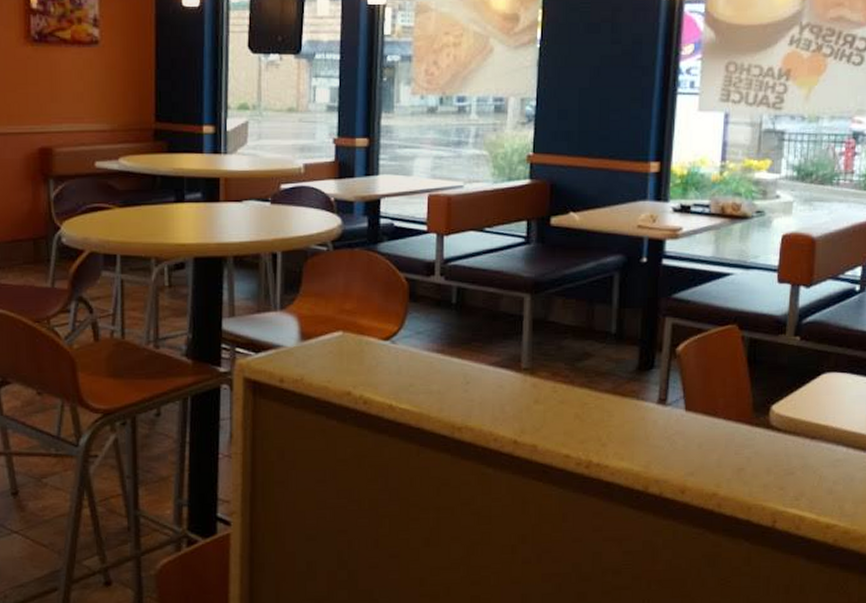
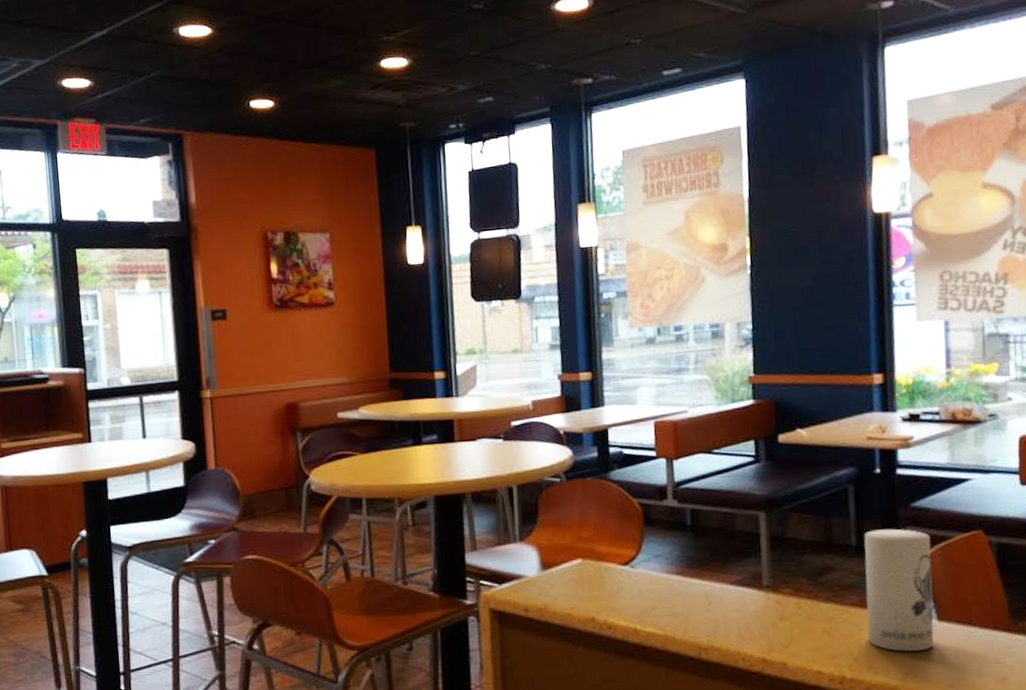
candle: none [617,318,688,440] -> present [864,528,934,652]

